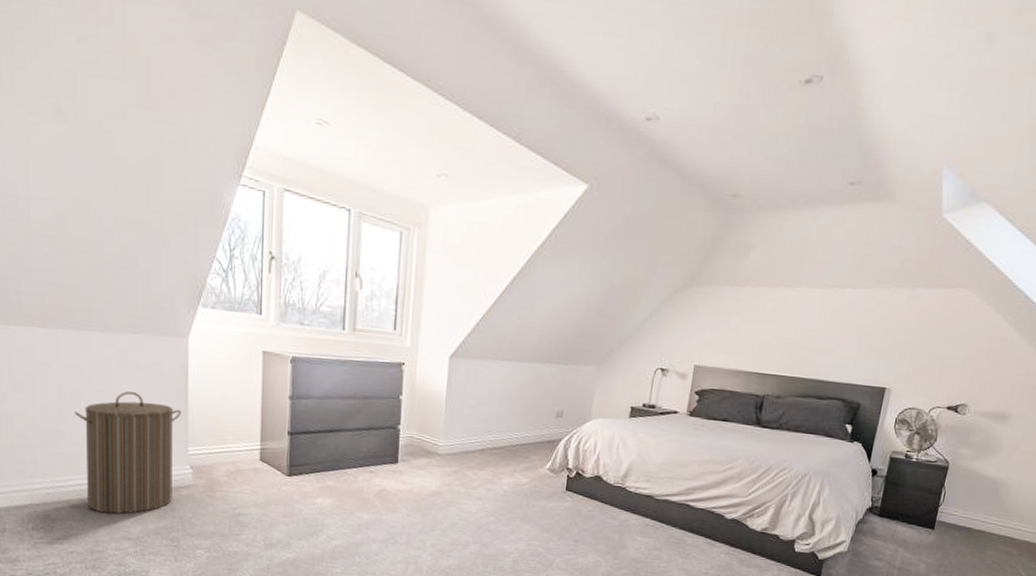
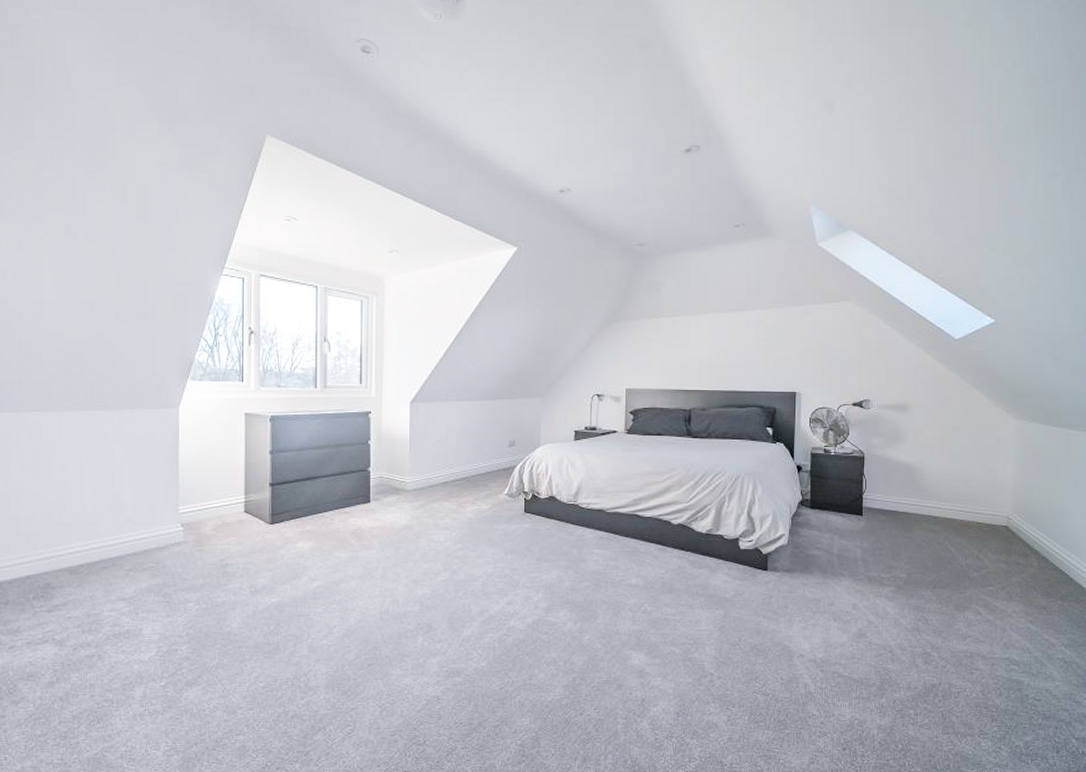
laundry hamper: present [73,391,181,514] -> none [75,461,173,577]

